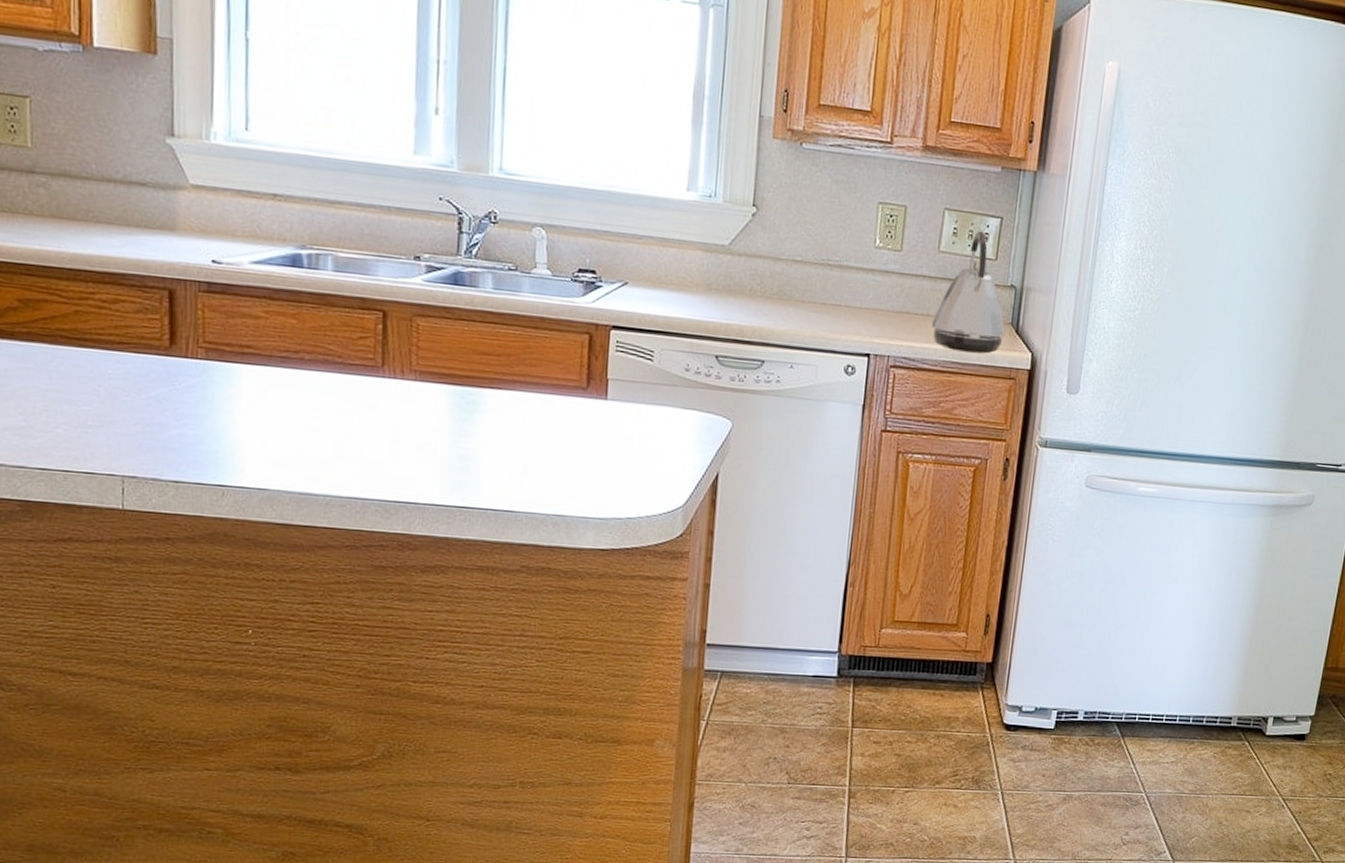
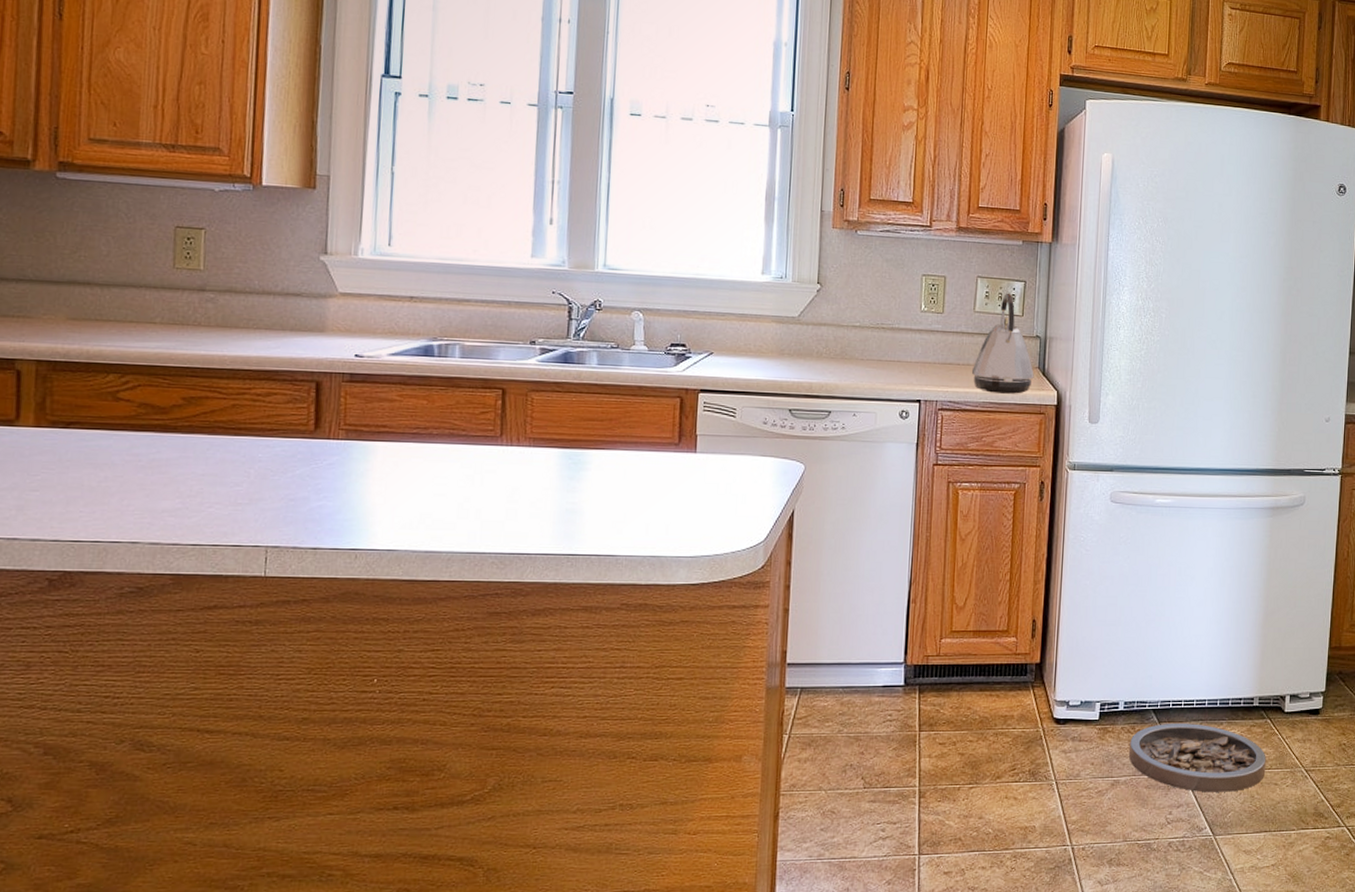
pet bowl: none [1085,738,1240,816] -> present [1129,723,1266,793]

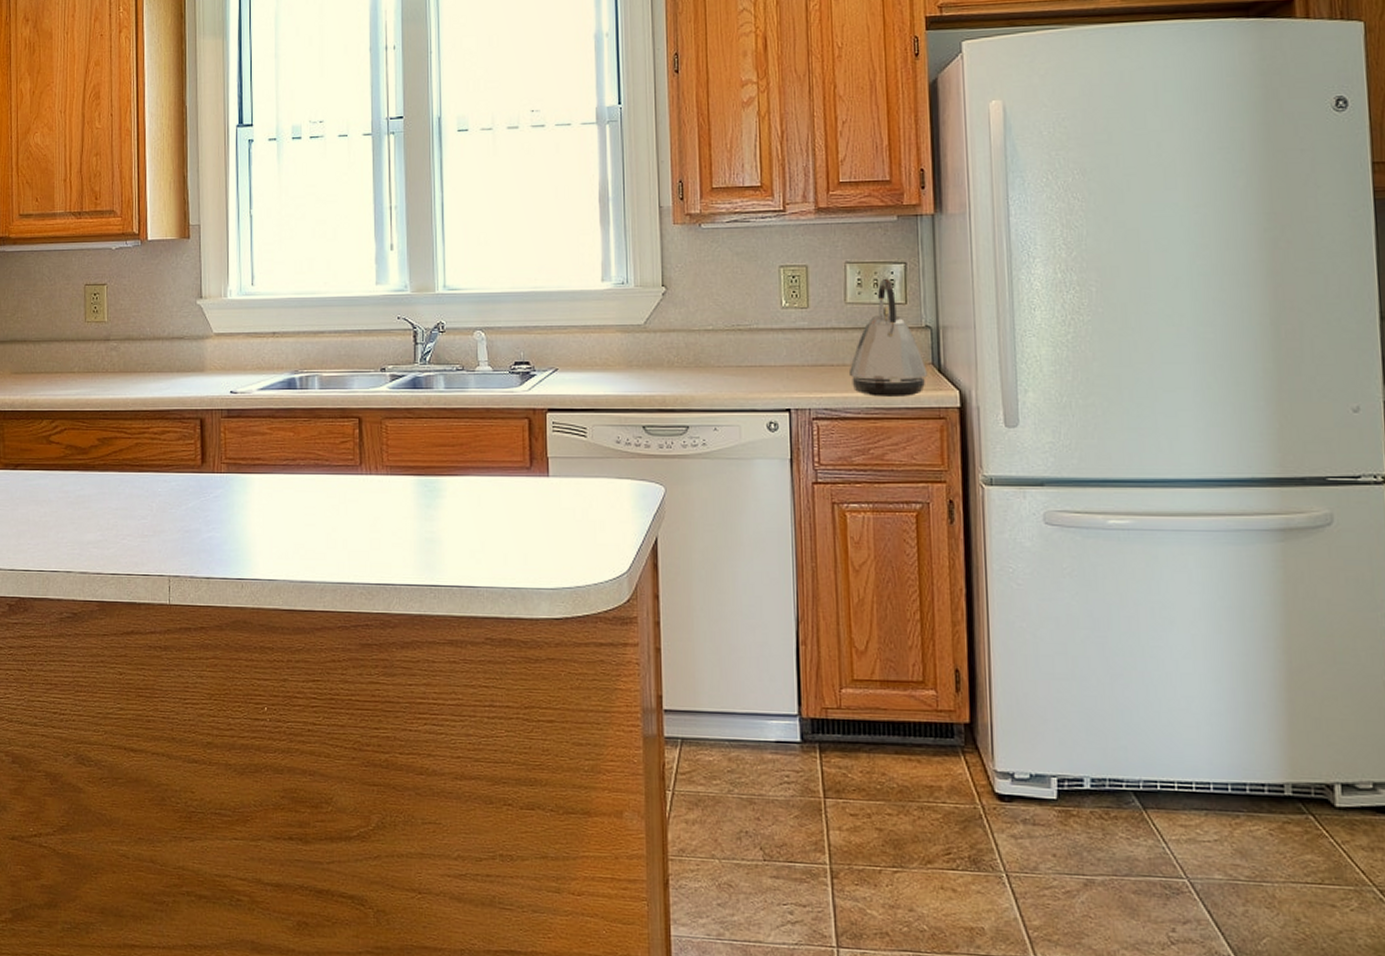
pet bowl: present [1129,723,1266,793] -> none [1104,810,1315,910]

